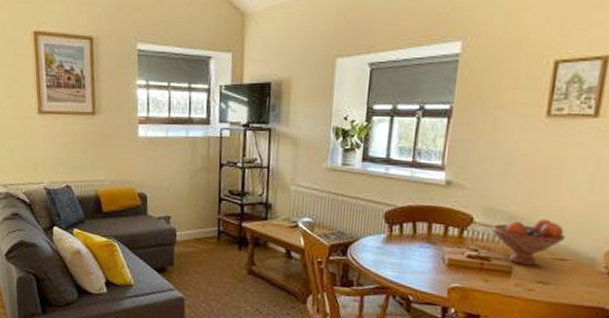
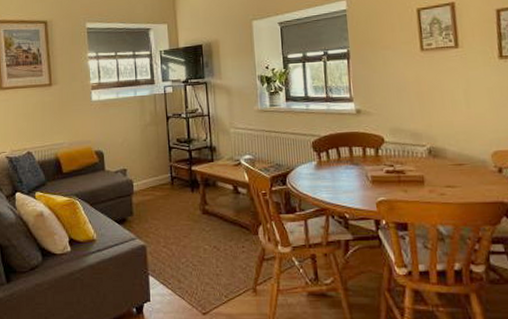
fruit bowl: present [491,218,565,266] -> none [399,132,458,173]

